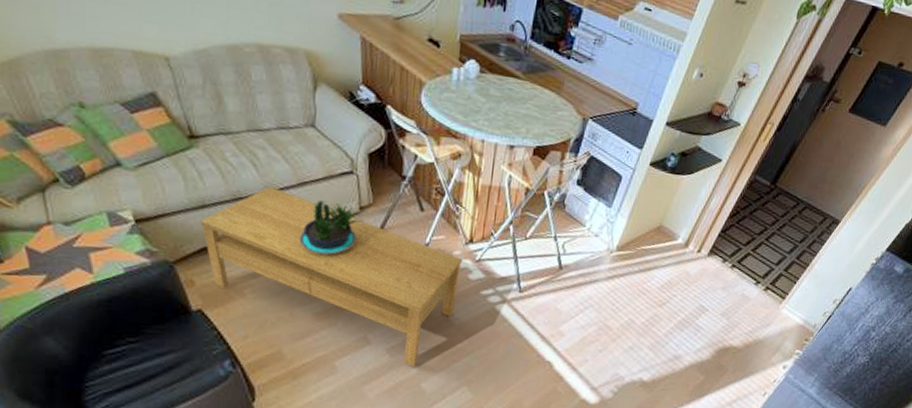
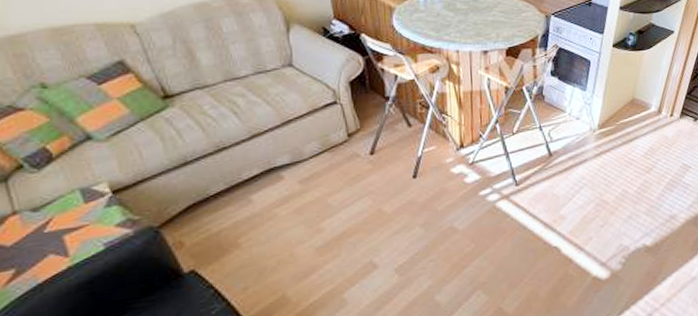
coffee table: present [200,186,463,367] -> none [184,131,457,282]
potted plant: present [300,201,365,255] -> none [291,135,355,188]

